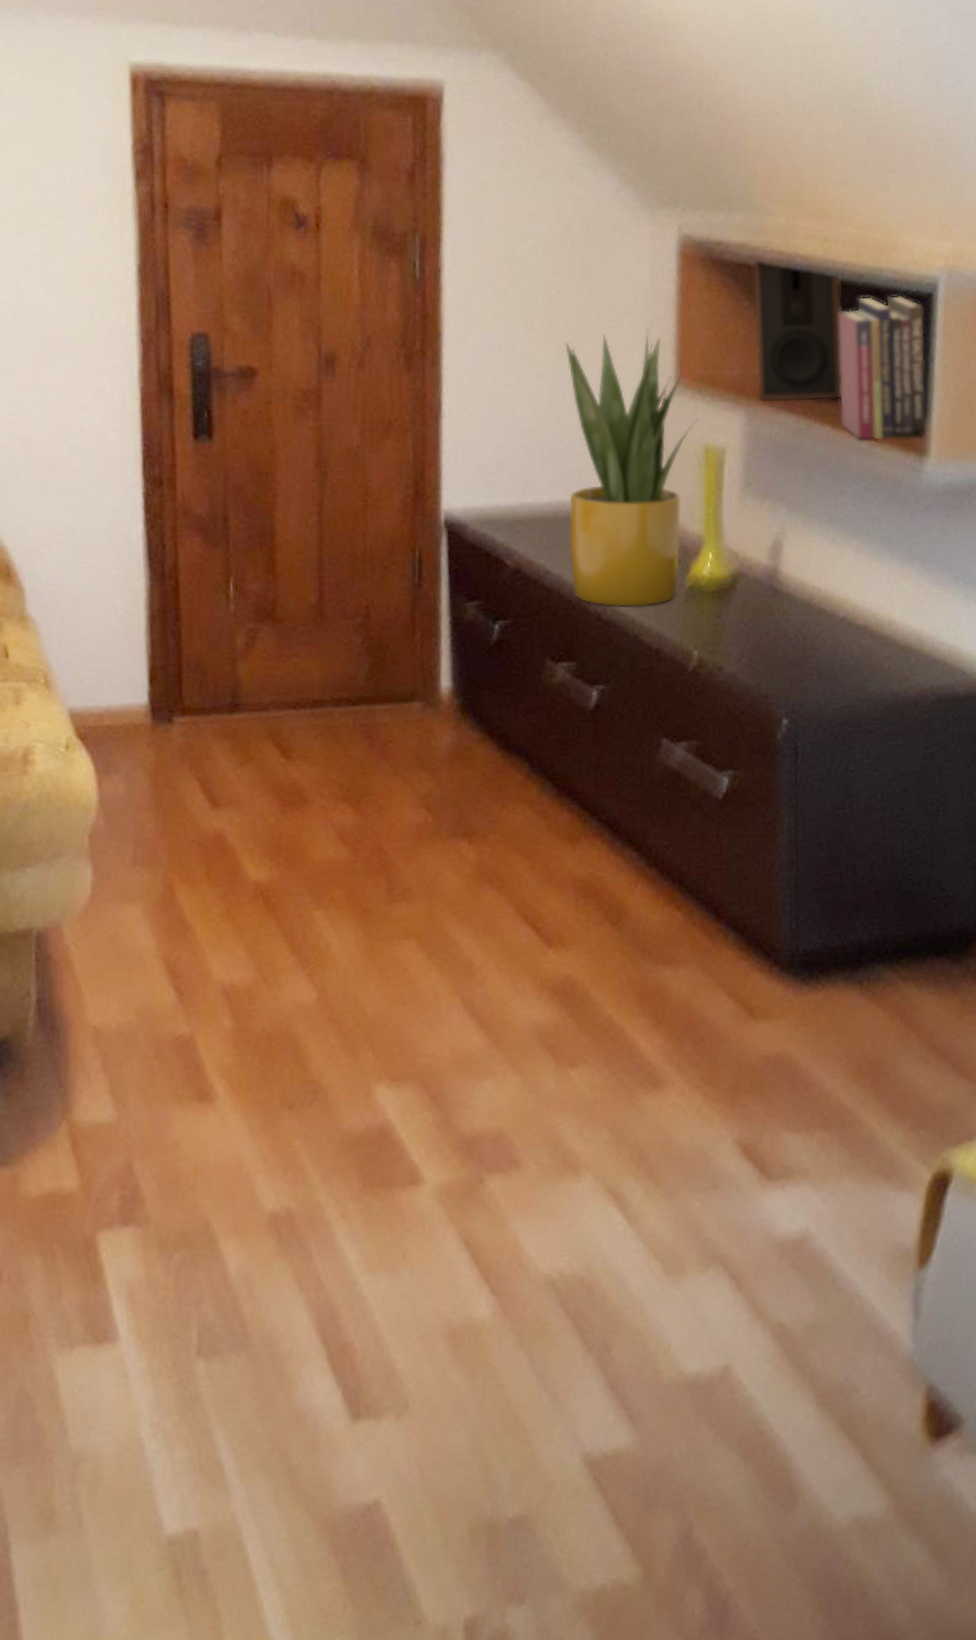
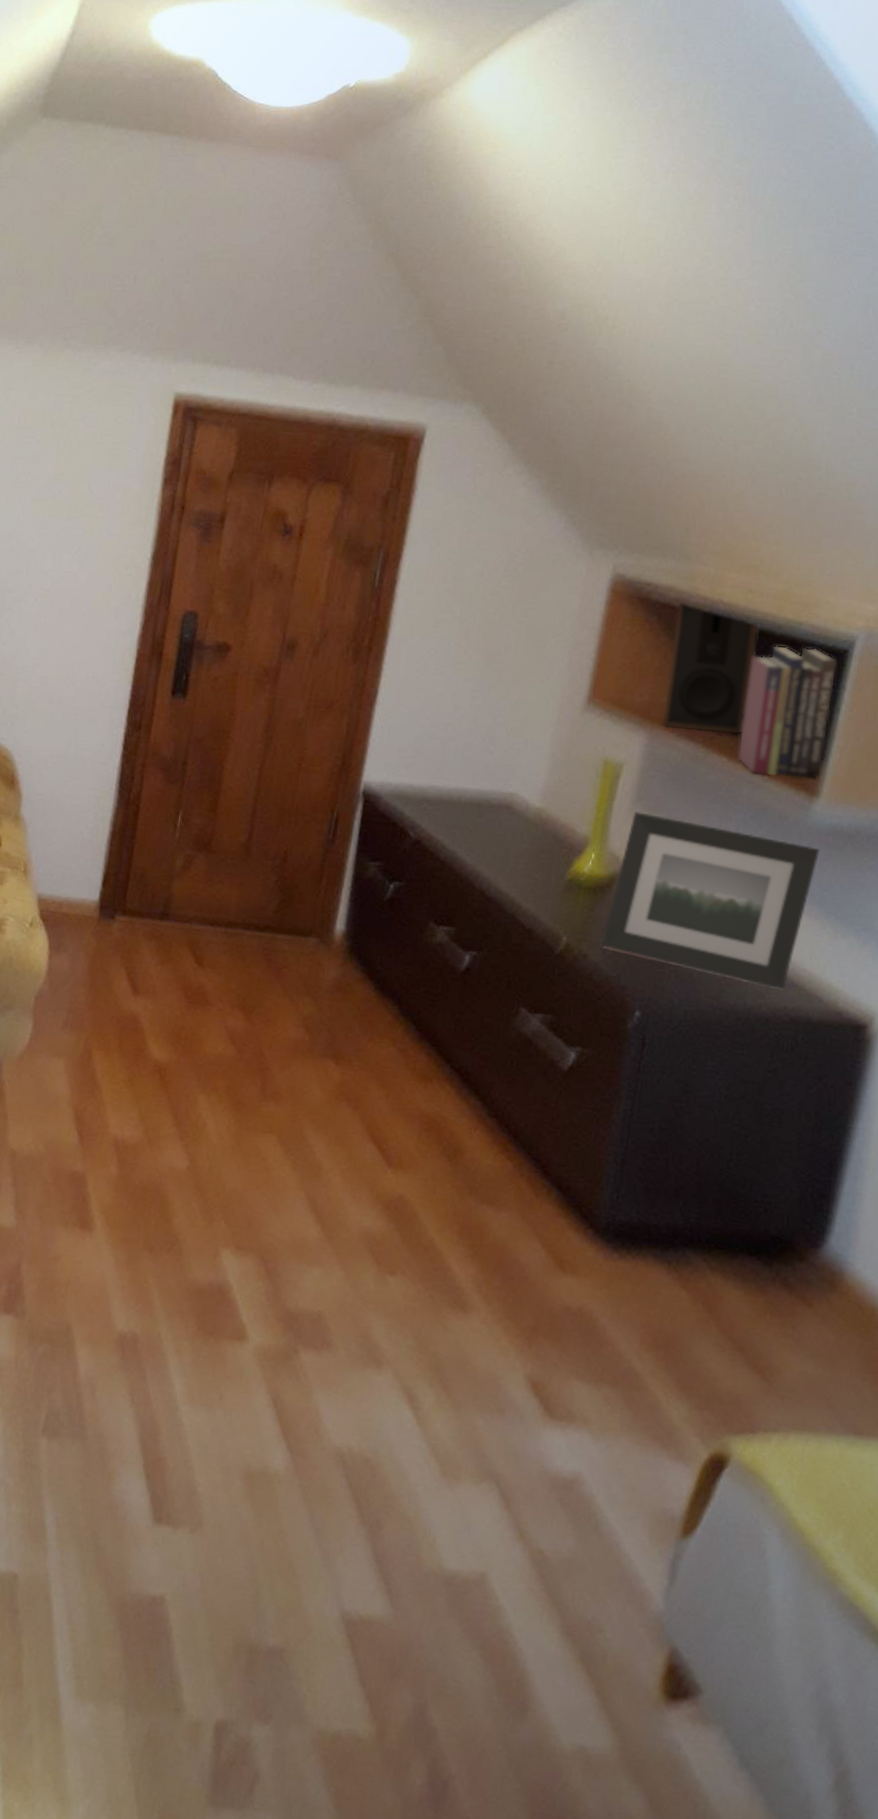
planter: present [565,327,699,607] -> none [463,649,604,891]
picture frame: none [734,498,938,668] -> present [601,810,820,989]

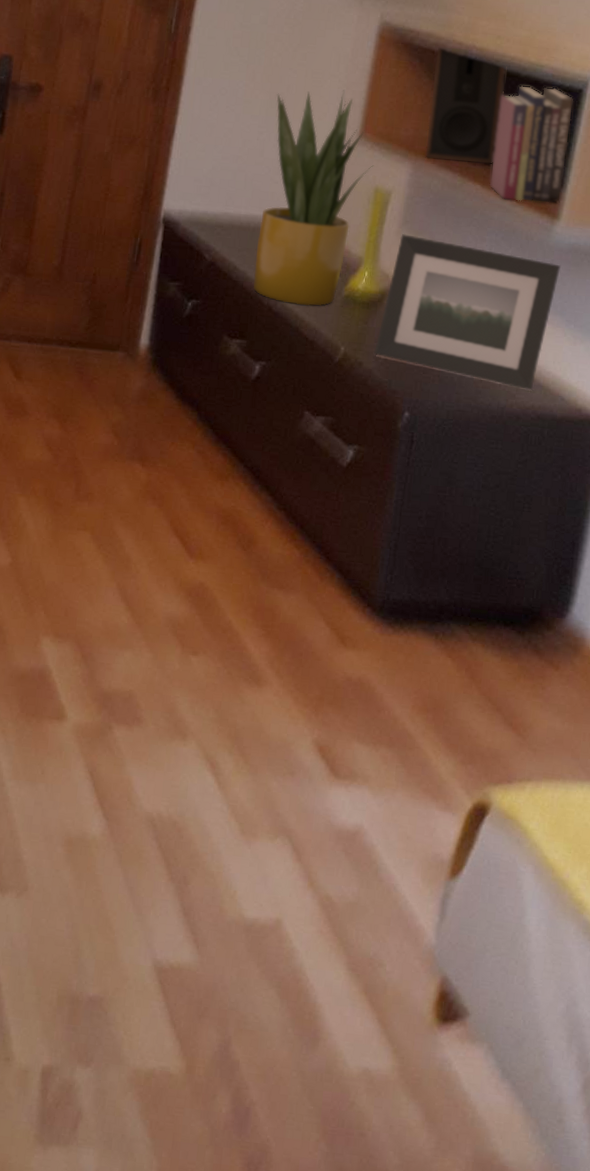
planter: none [463,649,604,891] -> present [253,89,374,306]

